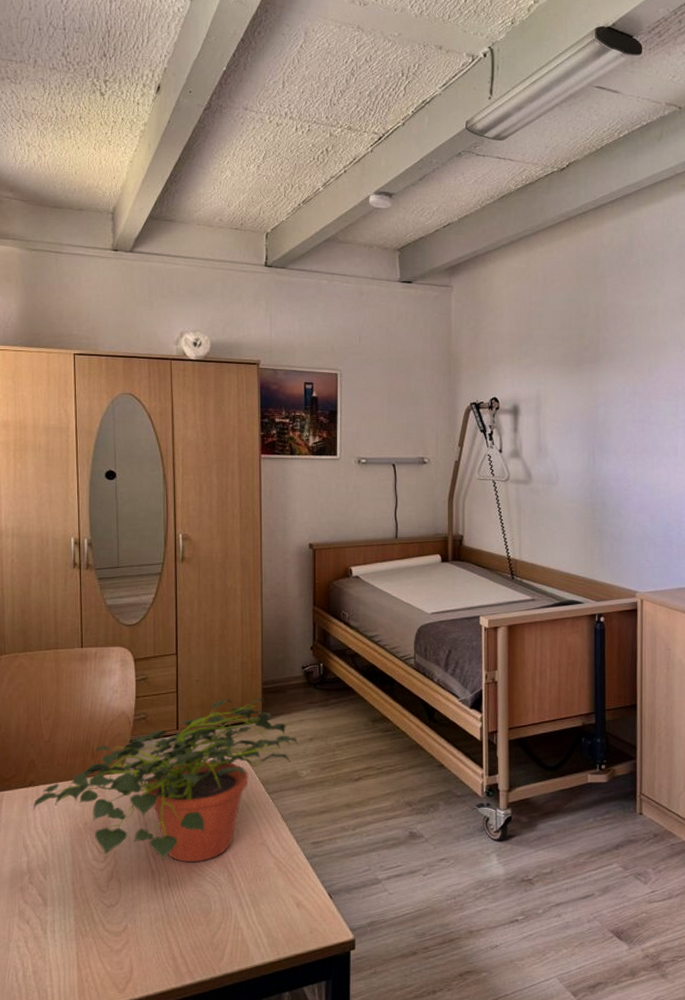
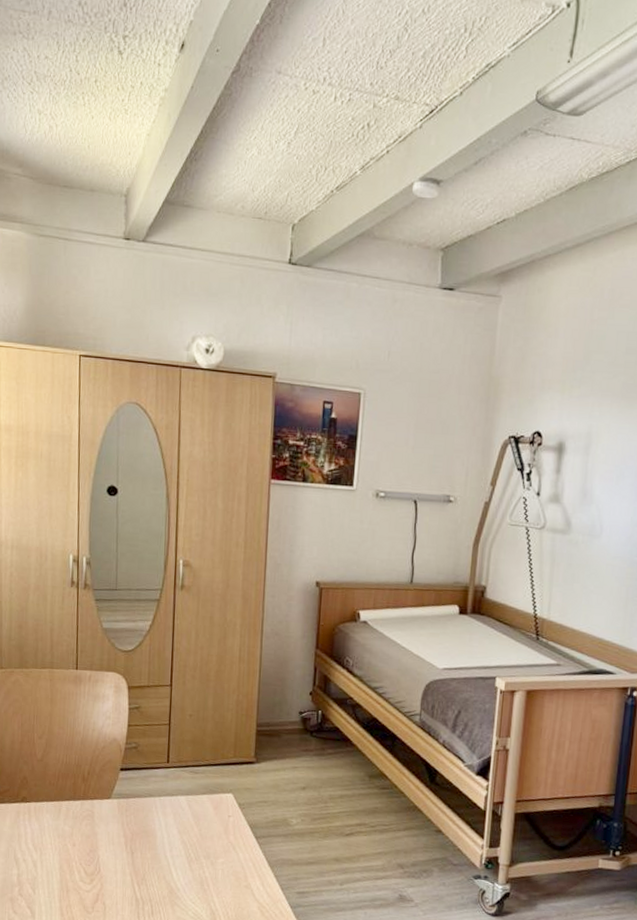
potted plant: present [33,698,298,863] -> none [25,736,290,897]

